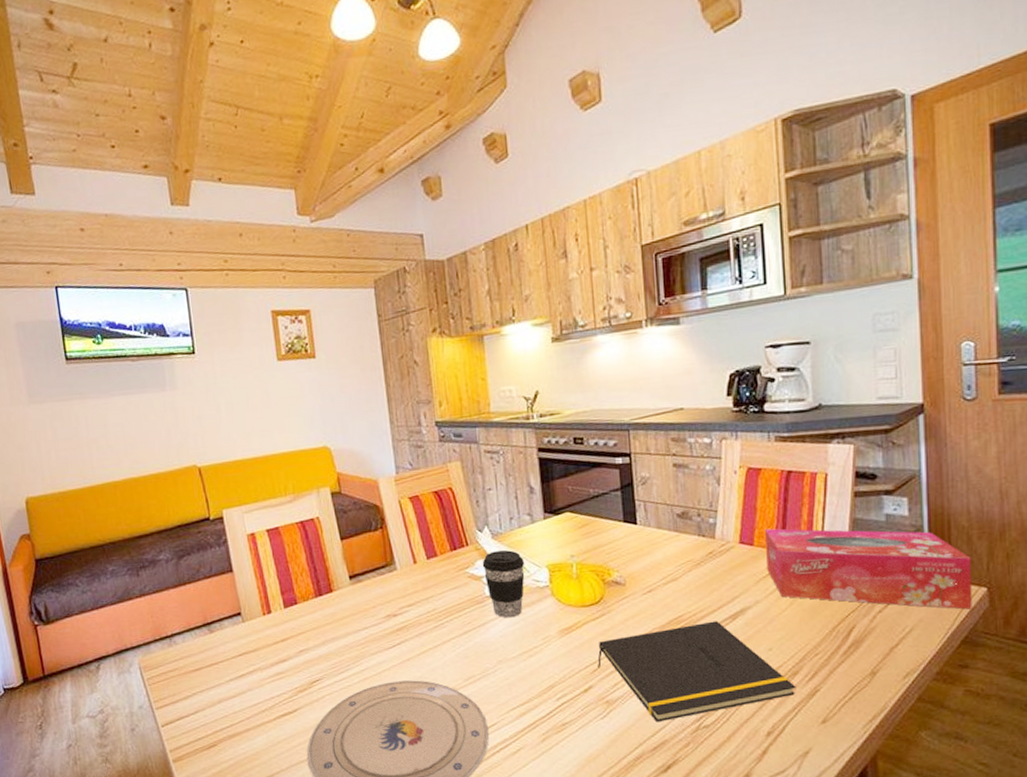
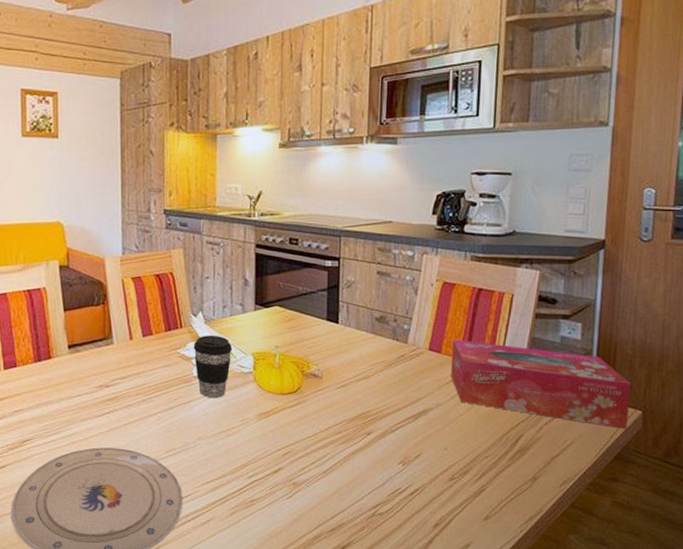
notepad: present [598,621,796,723] -> none [289,418,465,506]

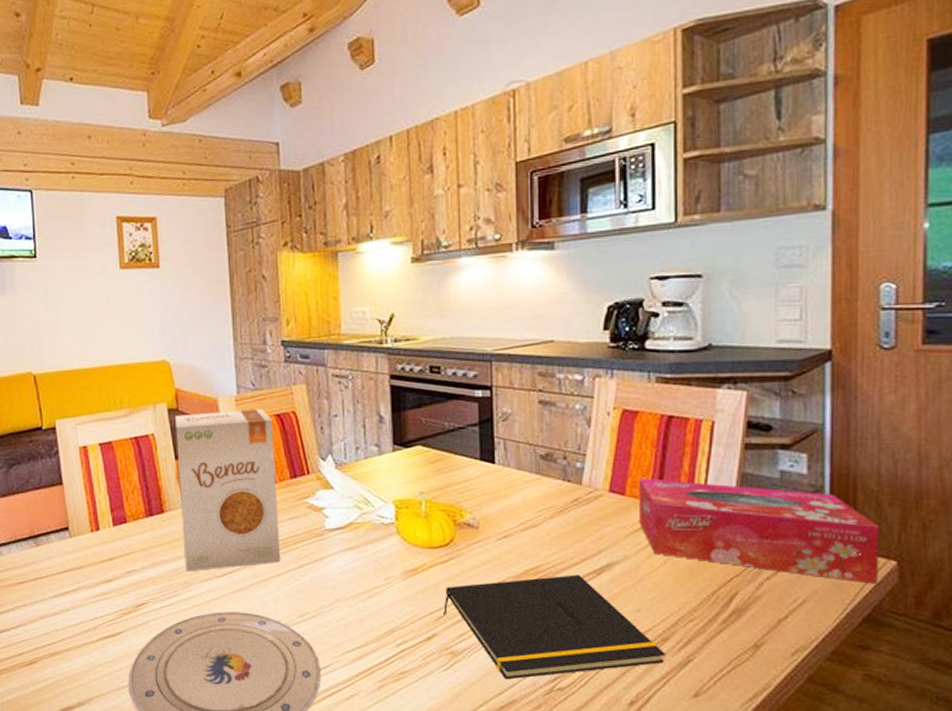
food box: none [66,269,153,412] -> present [175,409,280,572]
coffee cup: present [193,334,233,399] -> none [323,481,370,554]
notepad: none [289,418,465,506] -> present [443,574,666,680]

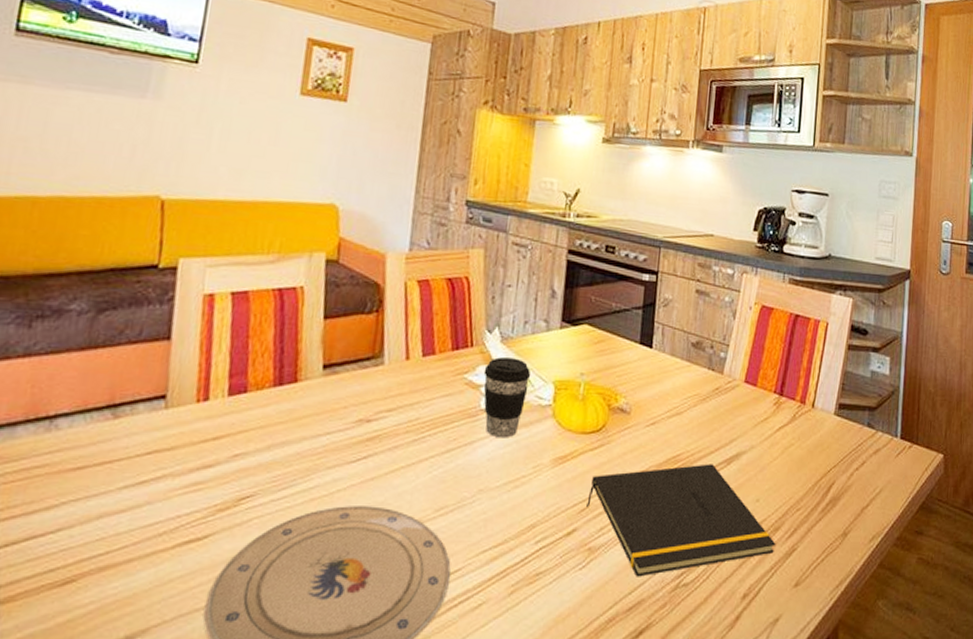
food box: present [175,409,280,572] -> none [311,267,443,456]
coffee cup: none [323,481,370,554] -> present [483,356,531,438]
tissue box: present [638,478,880,584] -> none [765,371,934,475]

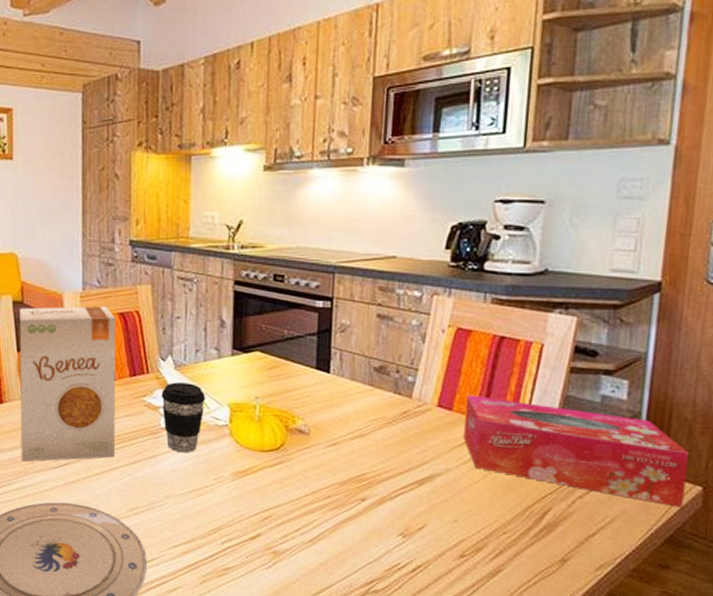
food box: none [311,267,443,456] -> present [19,306,117,462]
notepad: present [586,464,776,577] -> none [269,484,478,581]
tissue box: none [765,371,934,475] -> present [463,395,690,507]

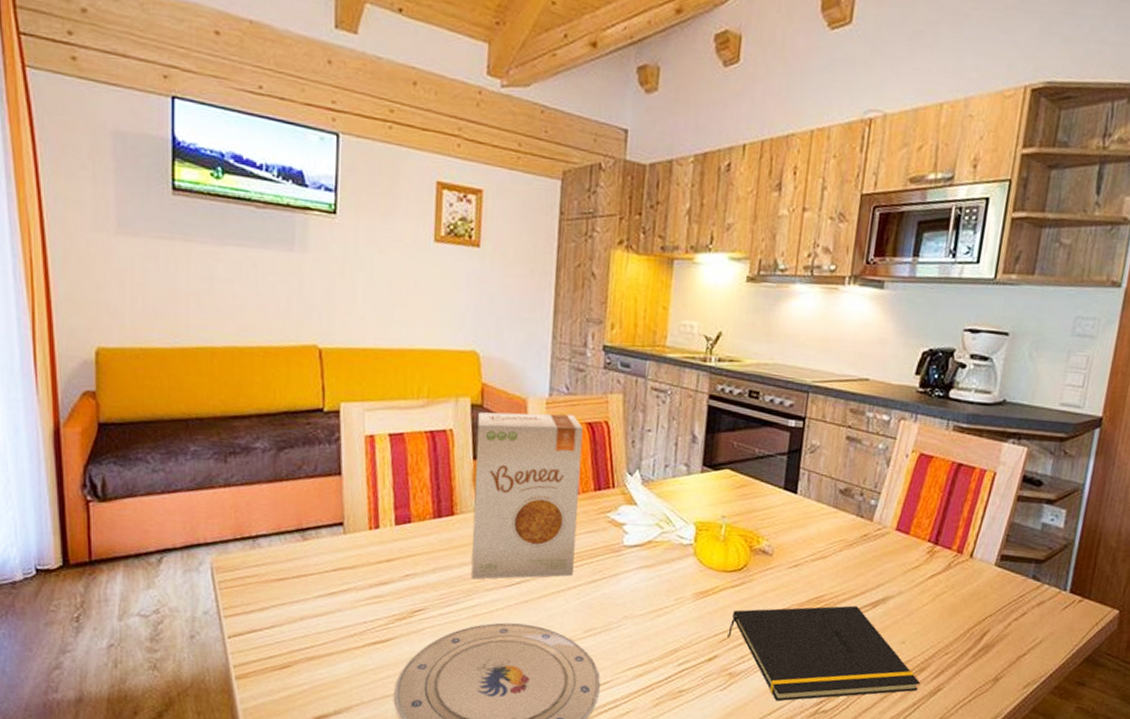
coffee cup: present [161,381,206,453] -> none [625,498,672,573]
notepad: none [269,484,478,581] -> present [727,605,921,702]
tissue box: present [463,395,690,507] -> none [917,520,1112,629]

